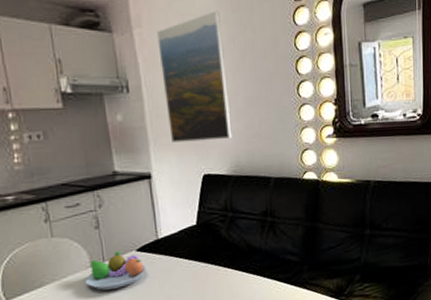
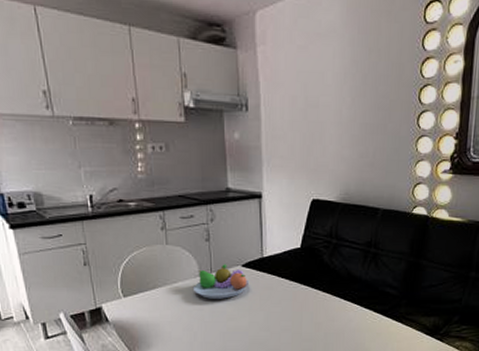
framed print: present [157,10,232,143] -> none [280,30,346,166]

